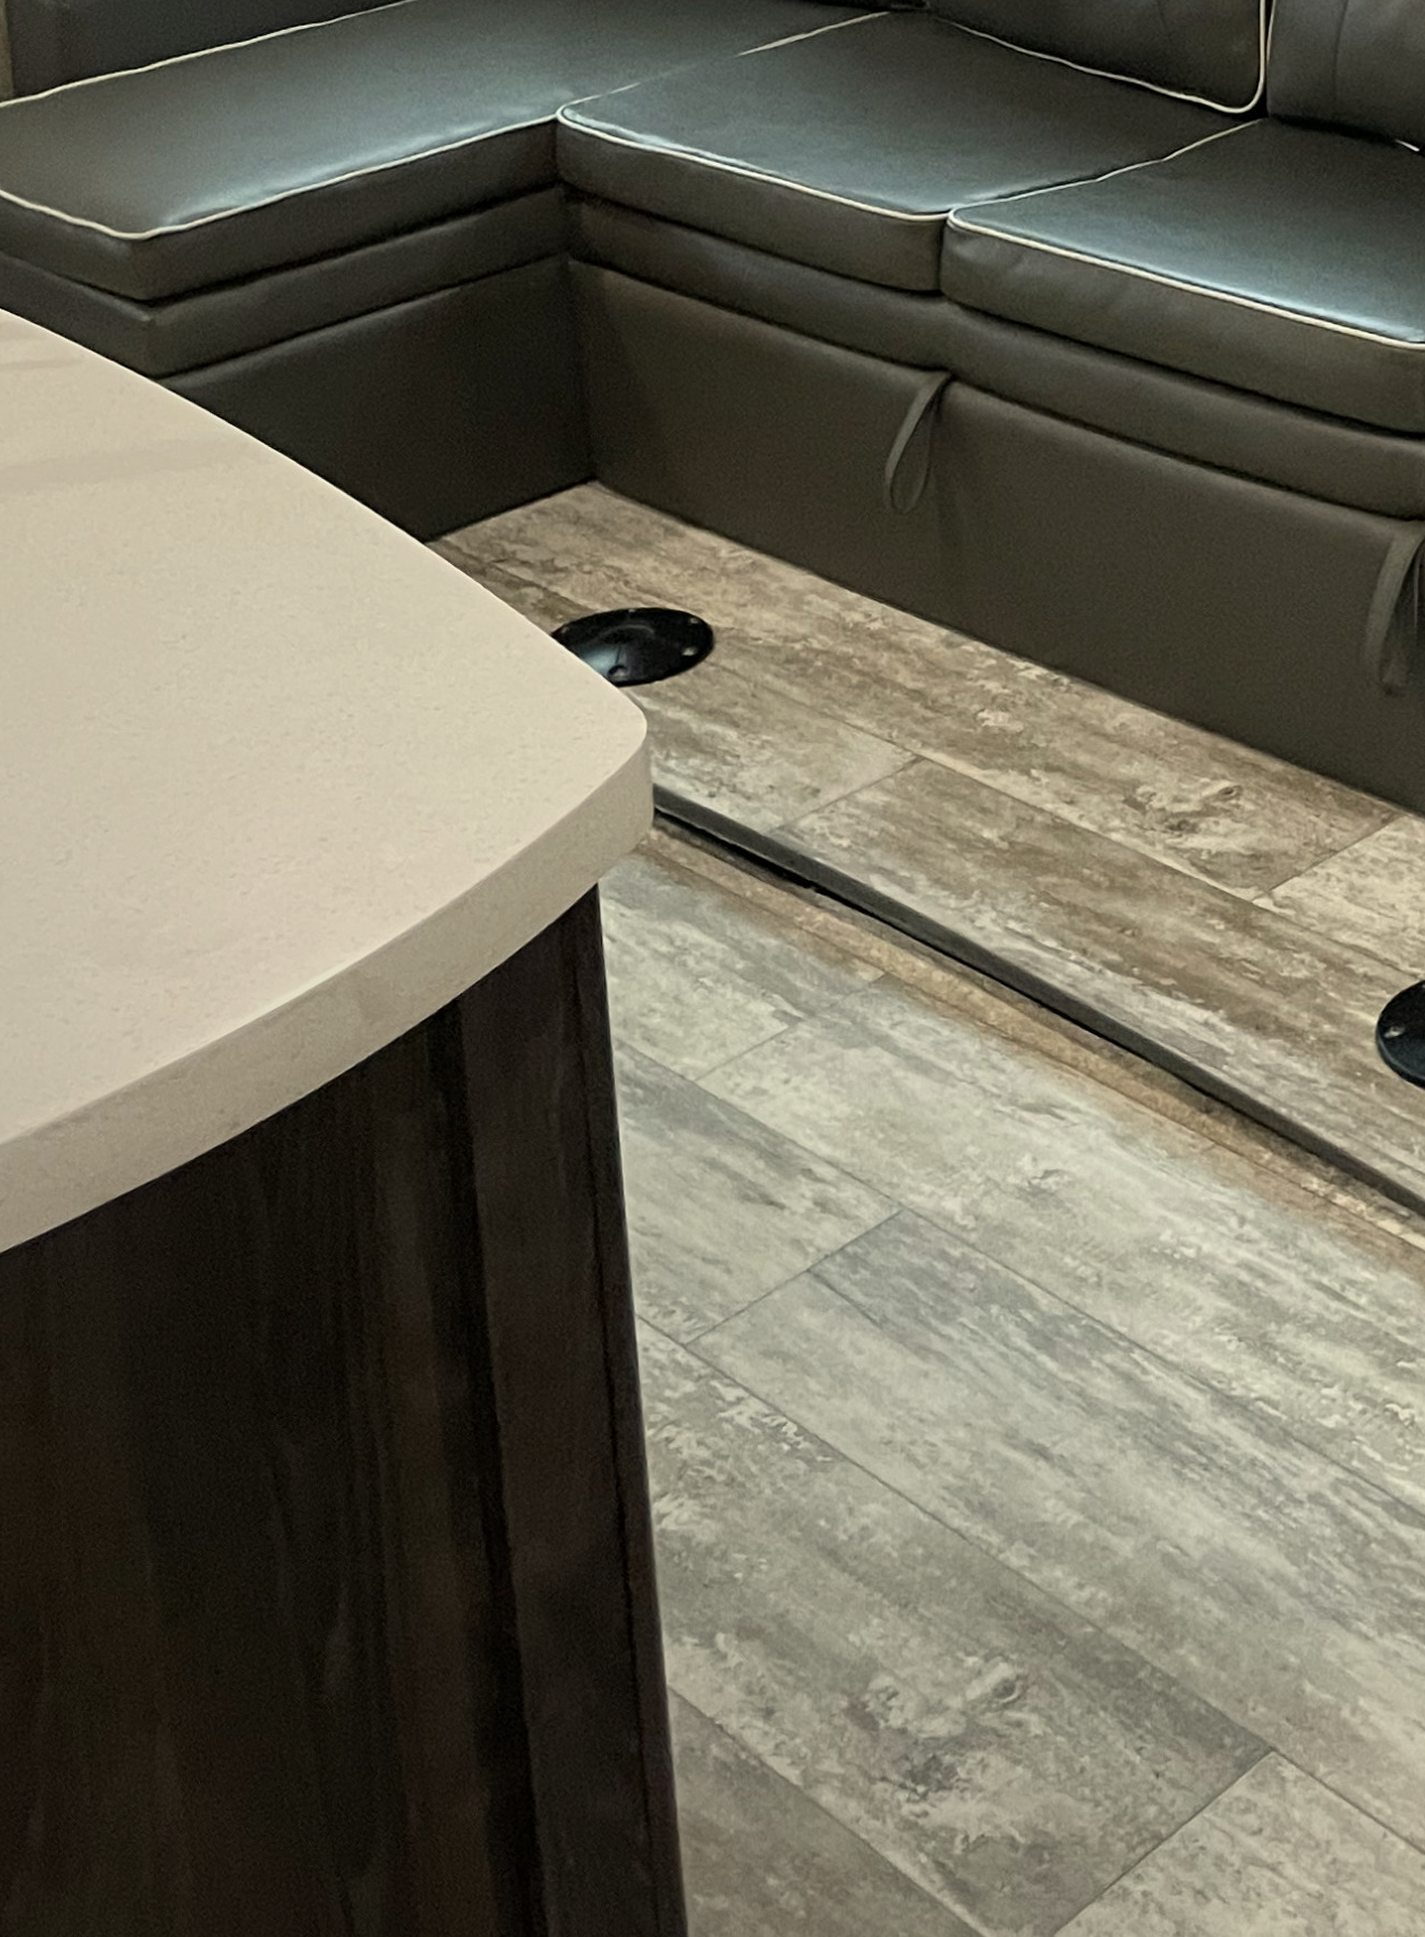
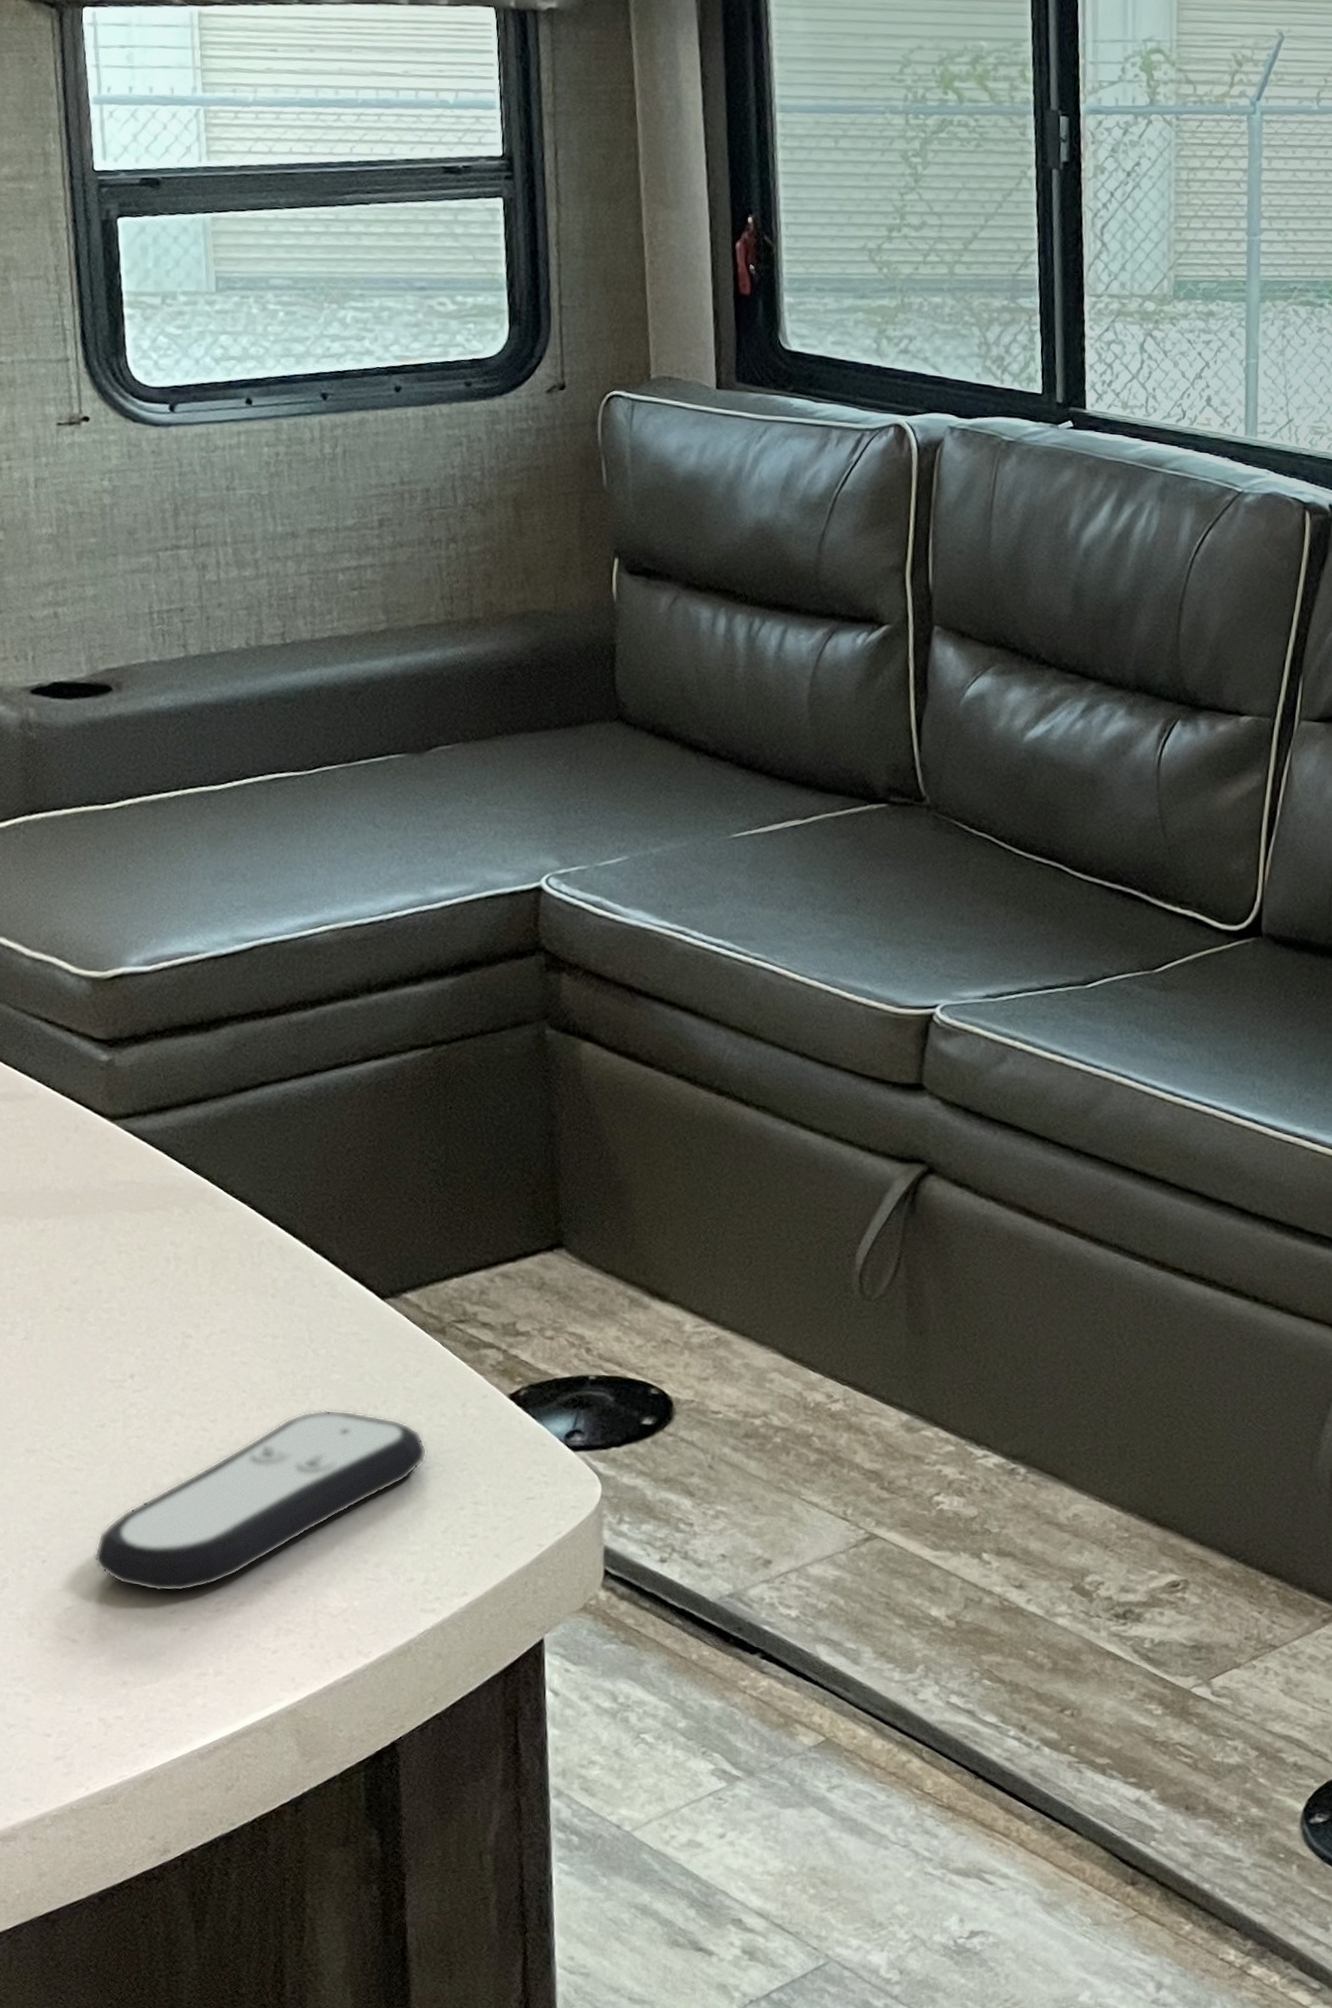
remote control: none [154,659,474,856] -> present [94,1409,427,1592]

